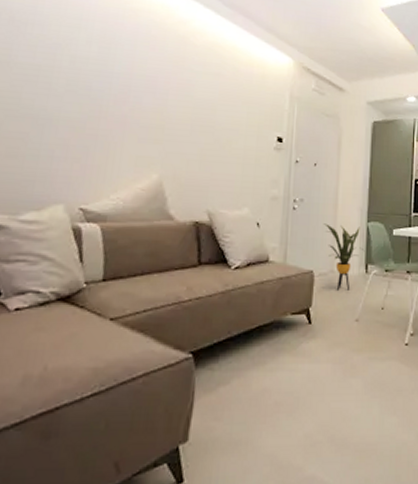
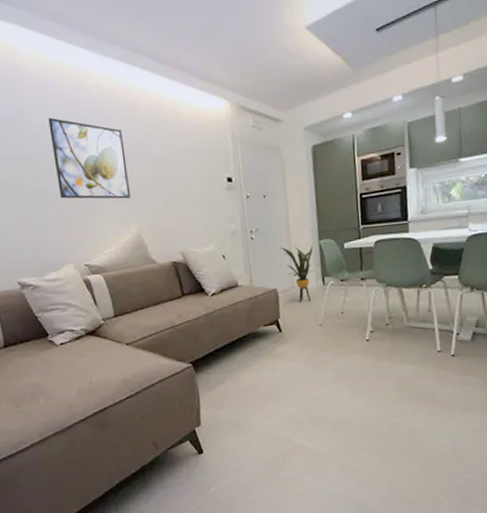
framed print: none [69,31,166,139] -> present [48,117,131,199]

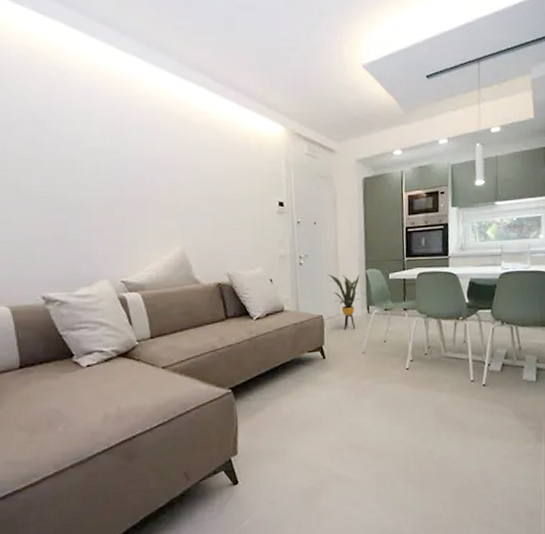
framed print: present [48,117,131,199] -> none [91,124,178,215]

